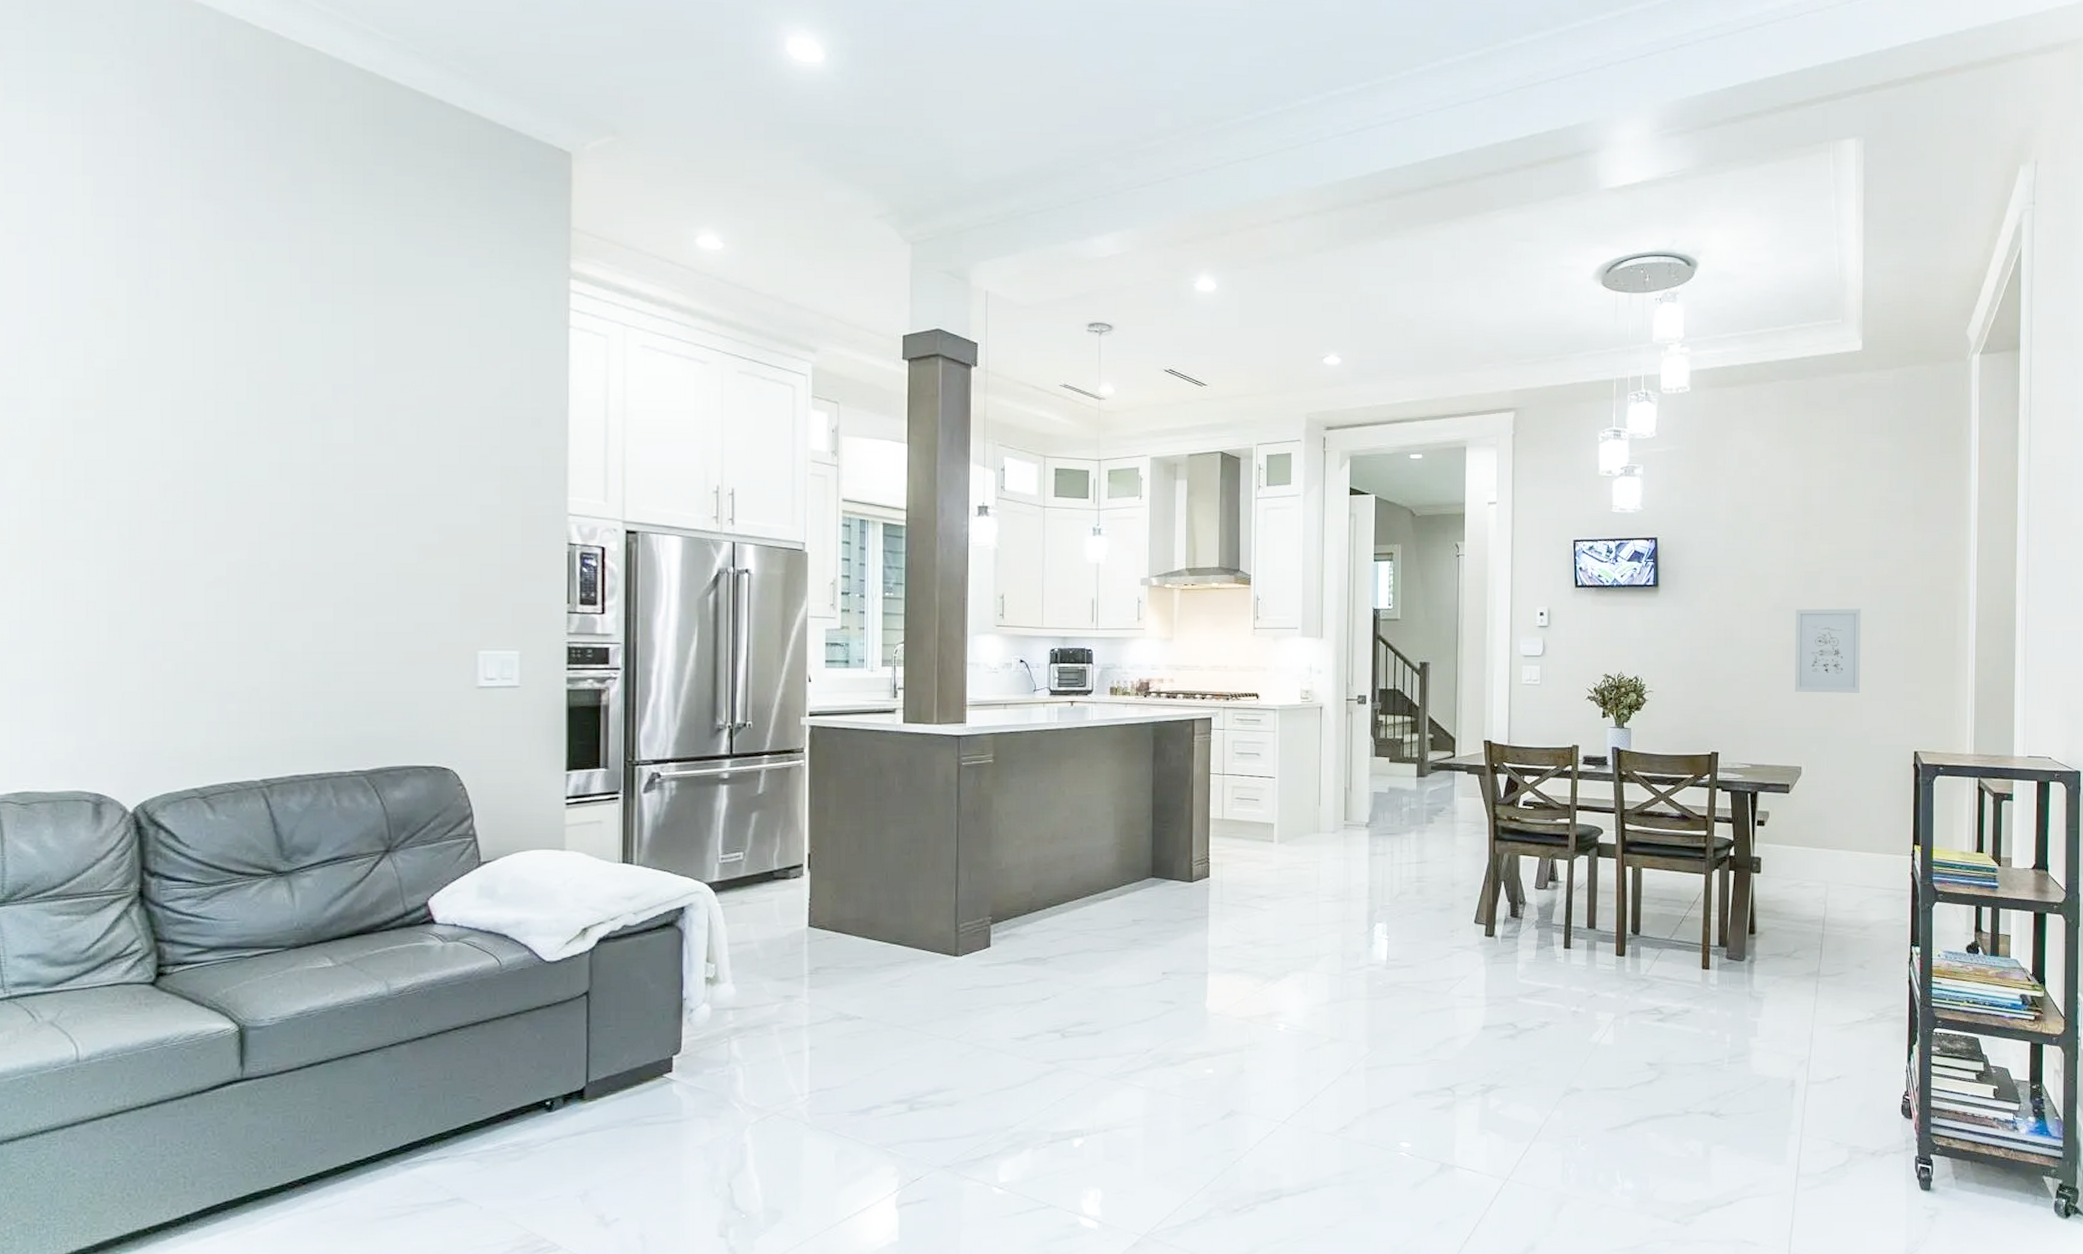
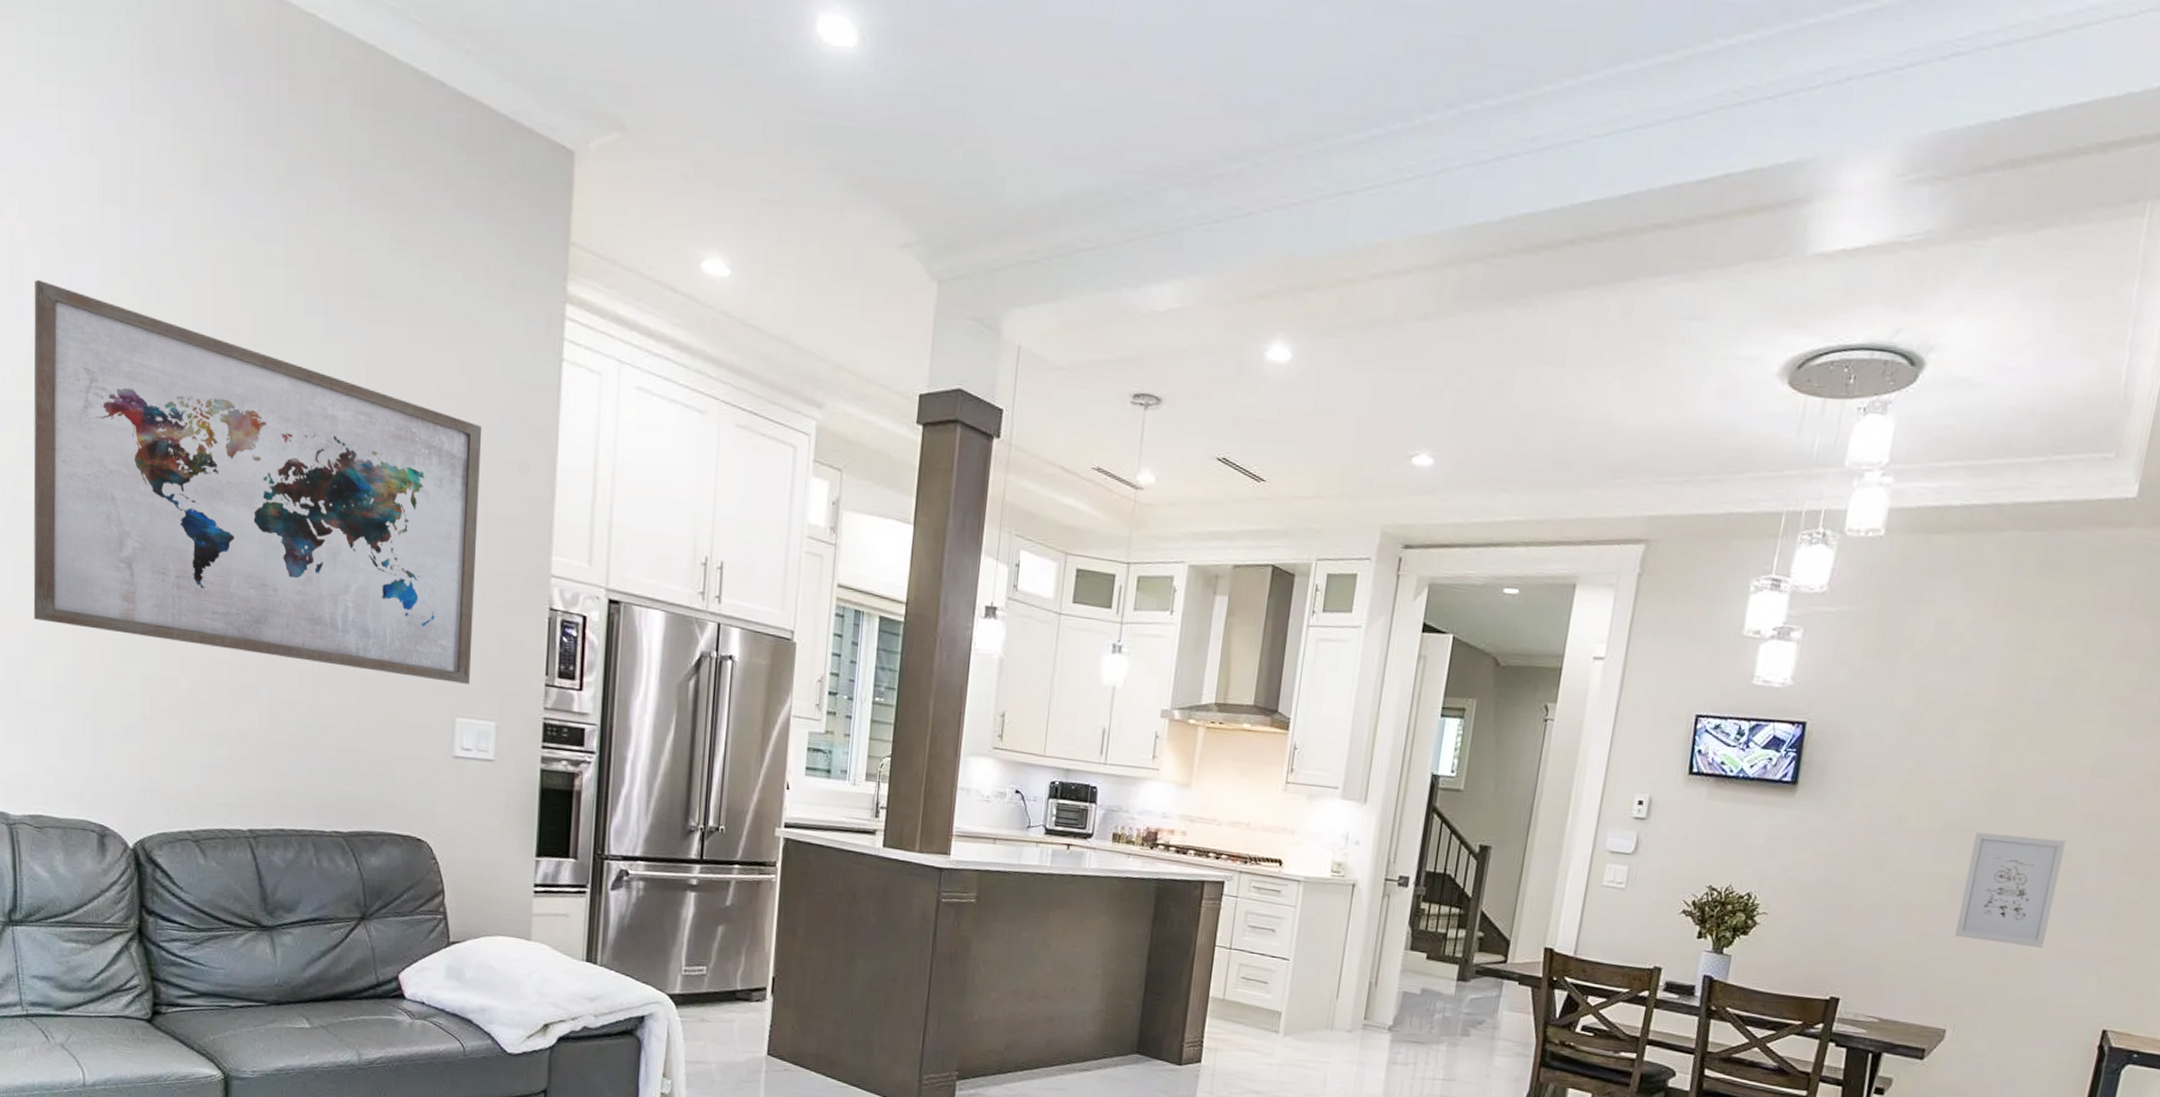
wall art: none [19,285,494,619] -> present [33,279,482,684]

